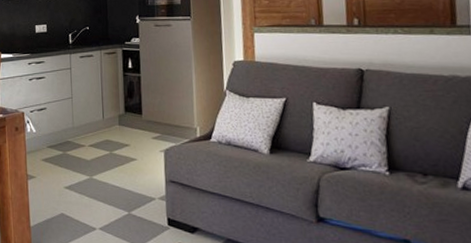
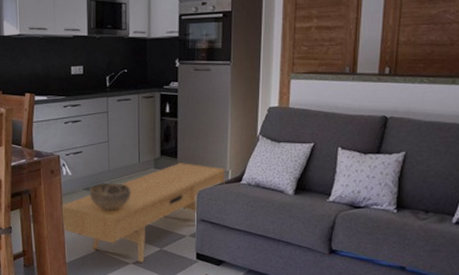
tv console: none [26,119,194,228] -> present [61,163,226,263]
decorative bowl: none [53,141,96,170] -> present [89,183,131,211]

